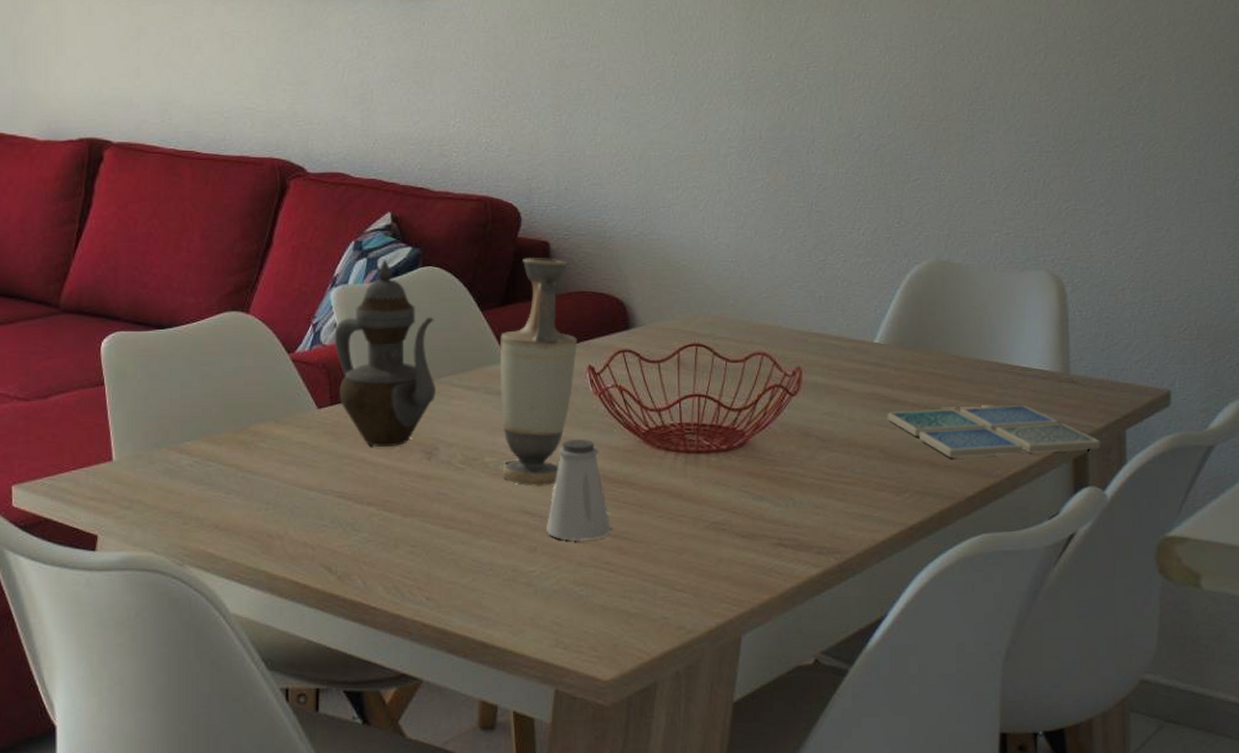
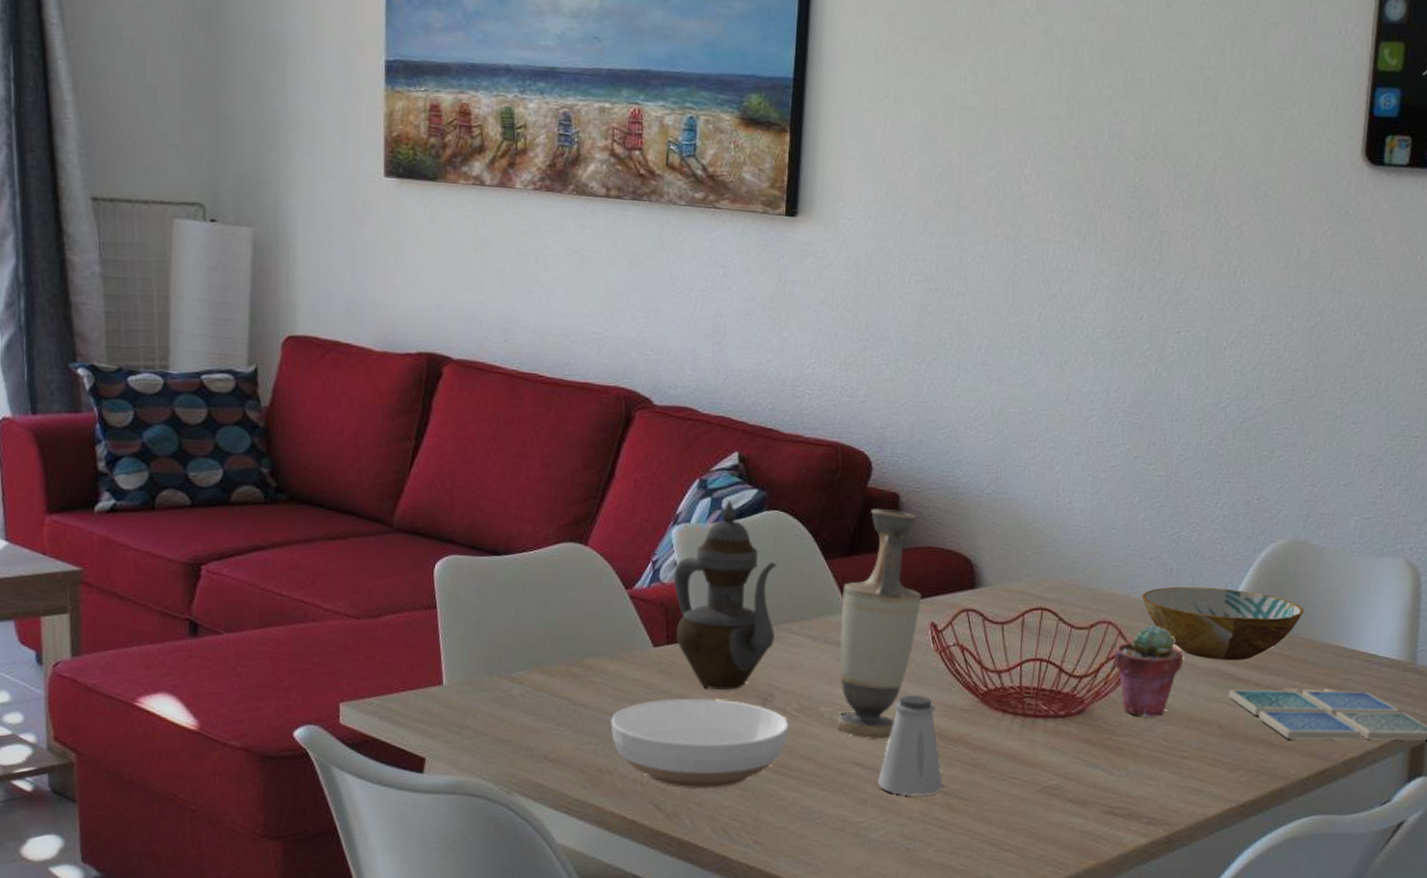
bowl: none [279,457,455,549] -> present [610,698,789,790]
potted succulent: none [771,352,840,446] -> present [1114,624,1183,718]
bowl: none [793,312,954,384] -> present [1142,586,1304,661]

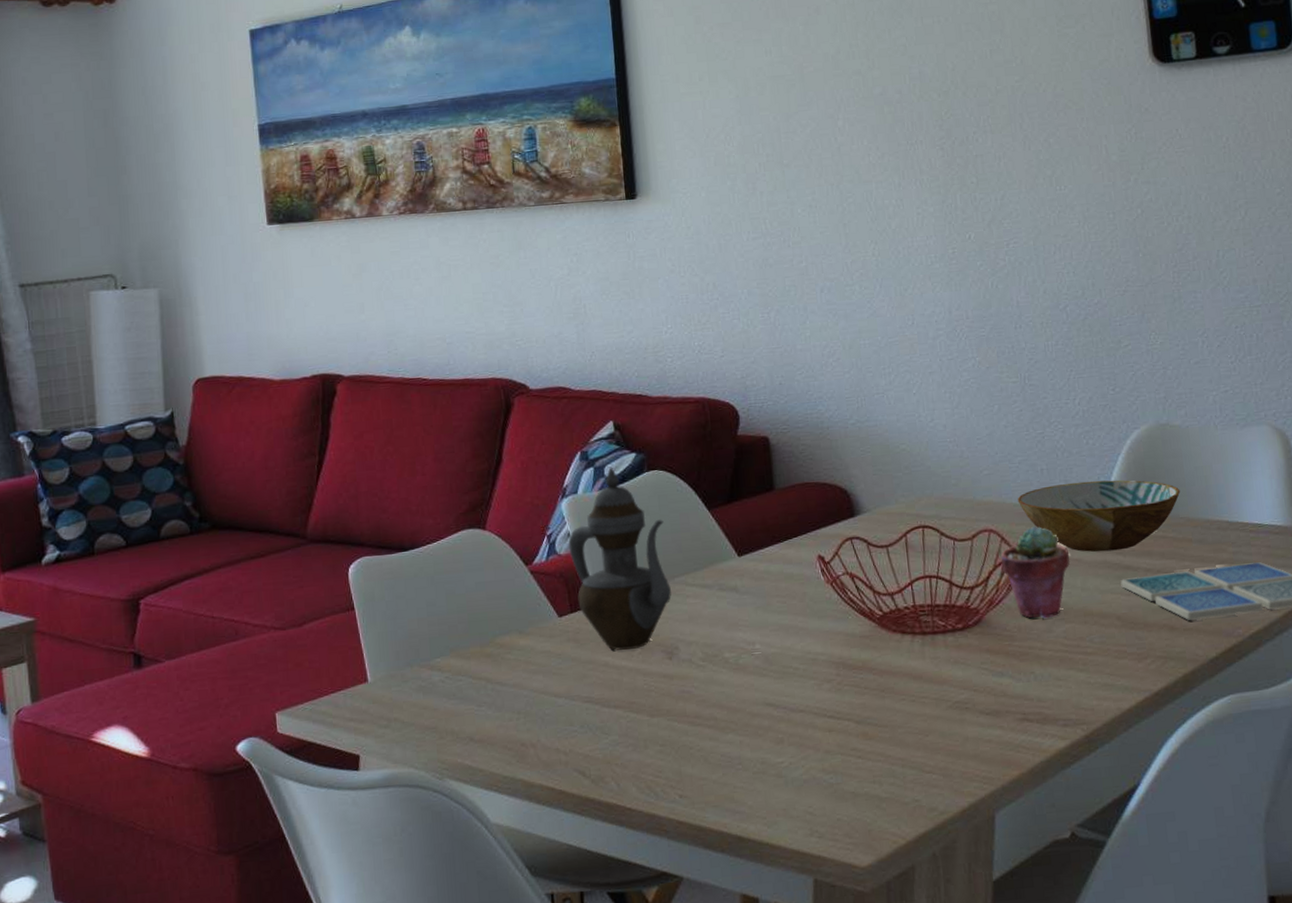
bowl: present [610,698,789,790] -> none [527,659,698,752]
vase: present [837,508,921,740] -> none [729,453,805,679]
saltshaker: present [878,695,944,797] -> none [790,628,856,730]

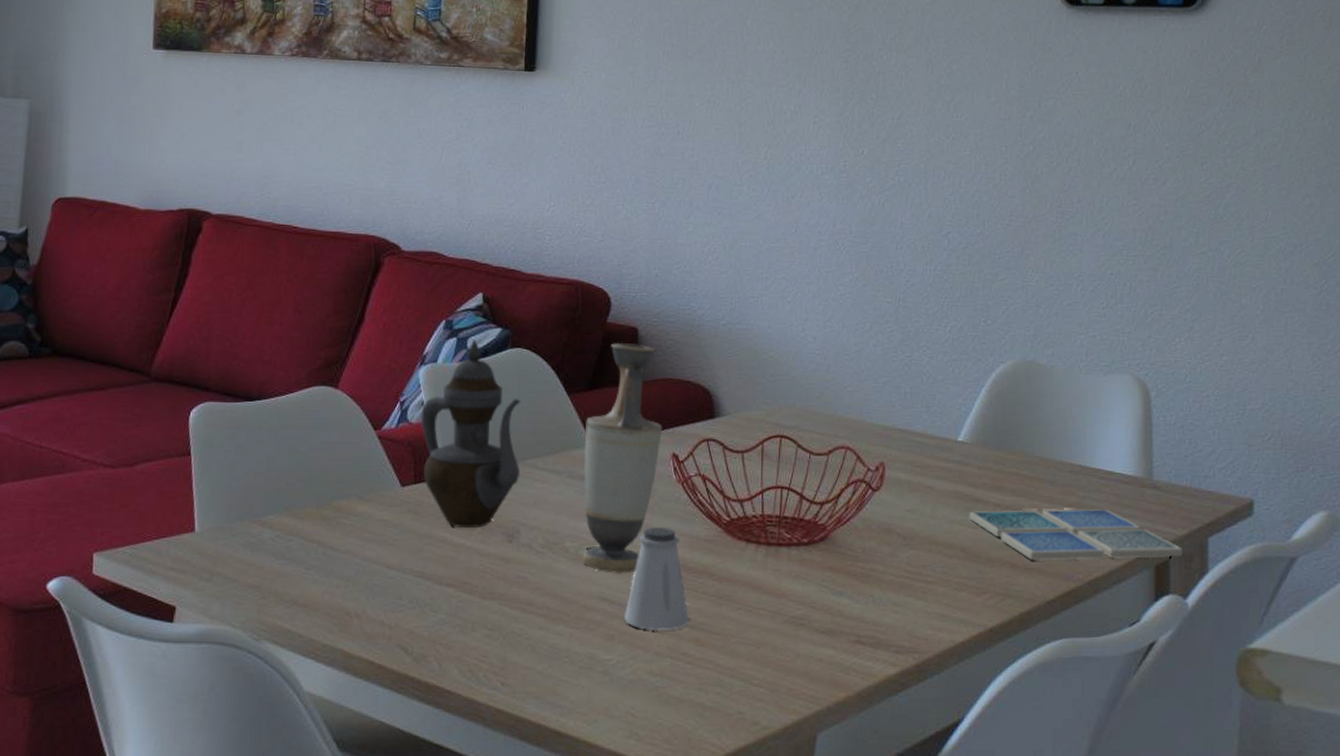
vase: none [729,453,805,679] -> present [582,342,662,574]
saltshaker: none [790,628,856,730] -> present [625,527,690,631]
potted succulent: present [1000,526,1071,619] -> none [854,448,922,543]
bowl: present [1017,480,1181,552] -> none [878,409,1038,482]

